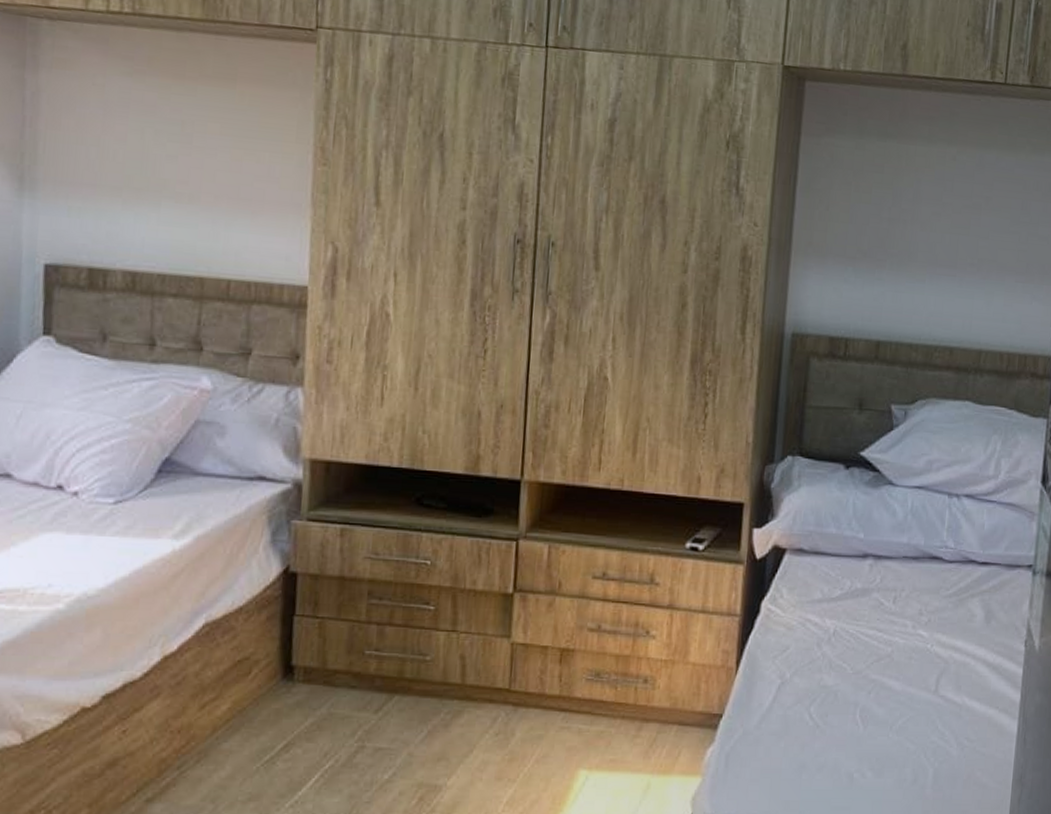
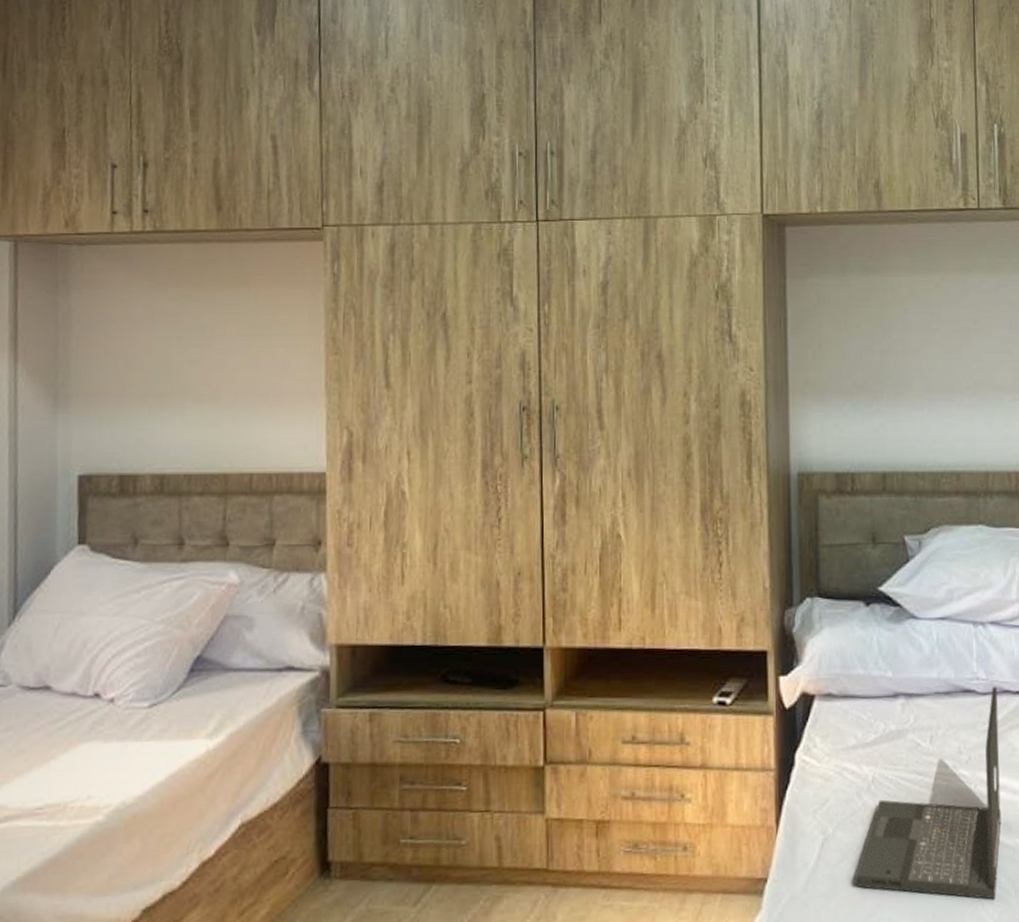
laptop: none [806,556,964,750] -> present [855,687,1001,900]

